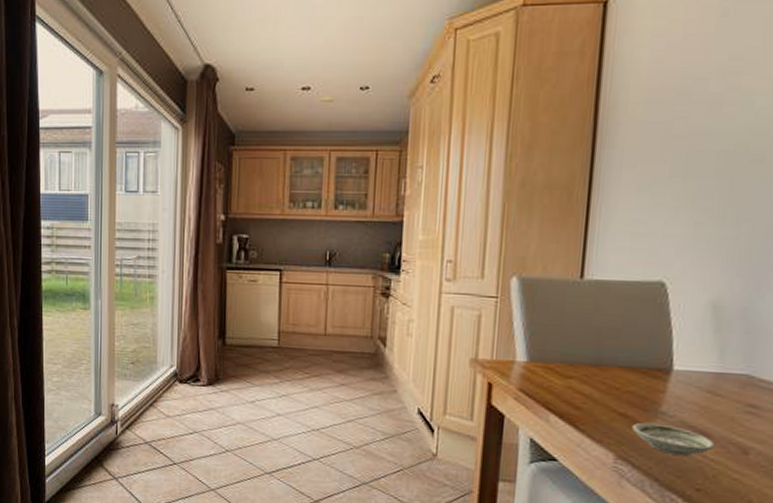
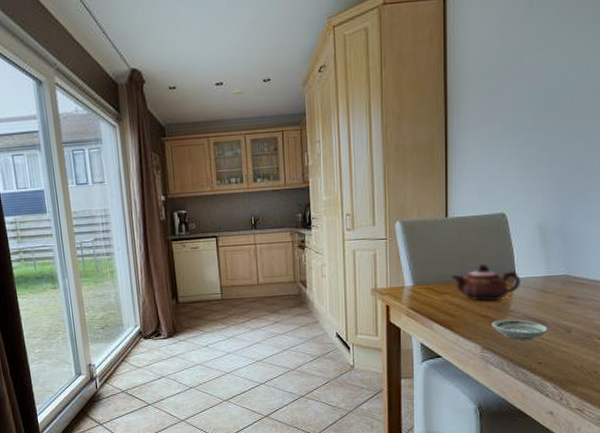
teapot: none [580,344,680,396] -> present [451,263,521,301]

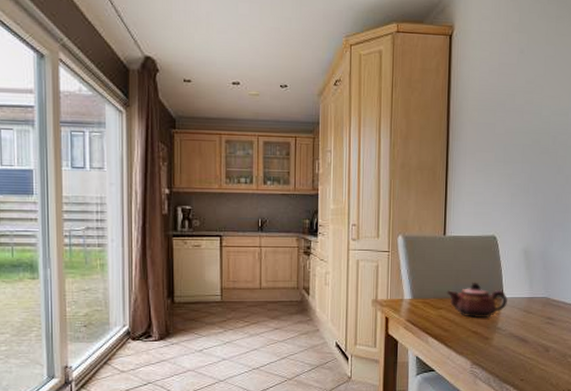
saucer: present [491,319,549,341] -> none [481,336,531,358]

